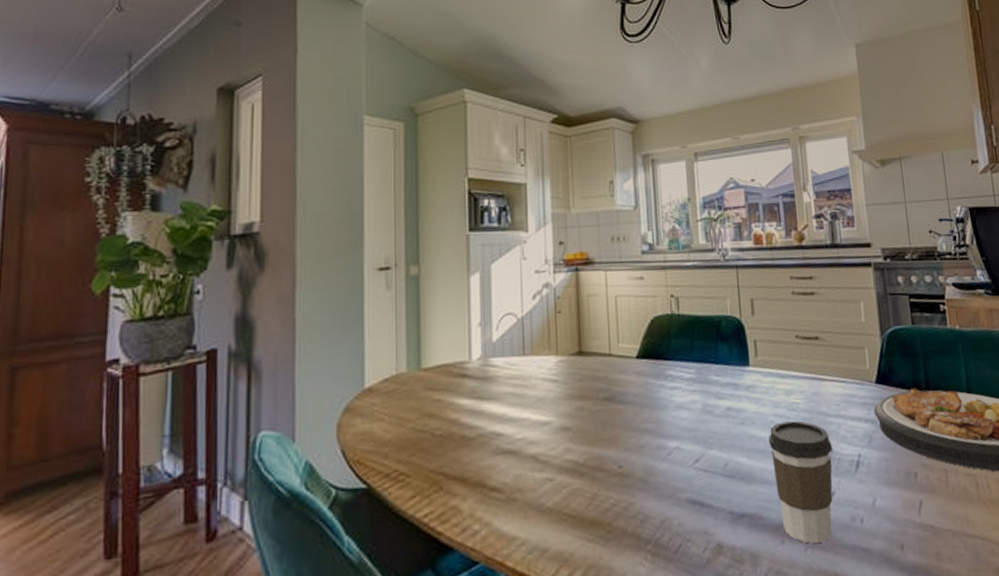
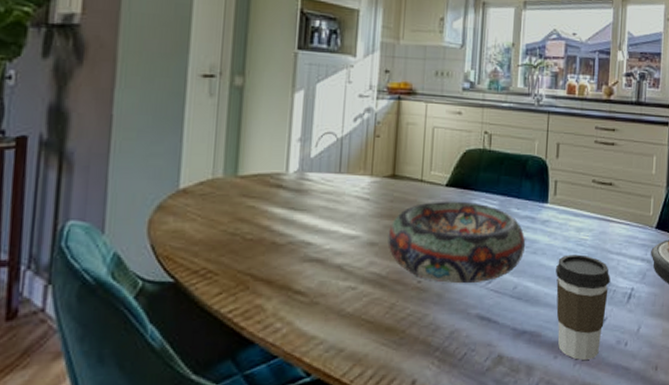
decorative bowl: none [581,373,732,466] -> present [388,201,526,284]

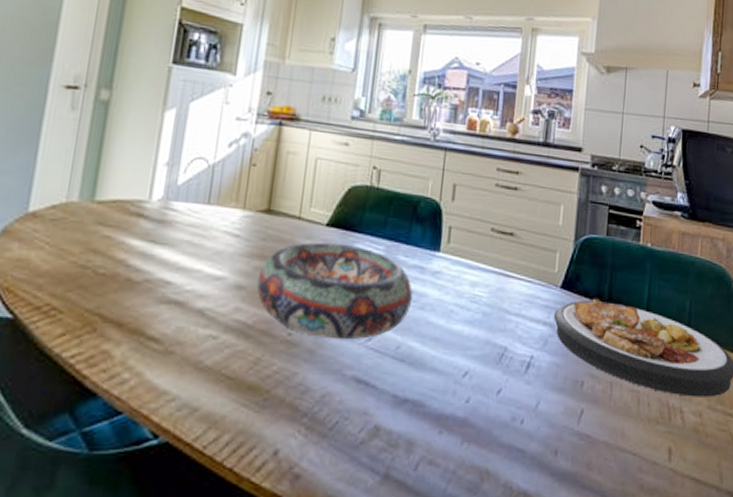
coffee cup: present [556,254,610,361] -> none [443,312,507,439]

